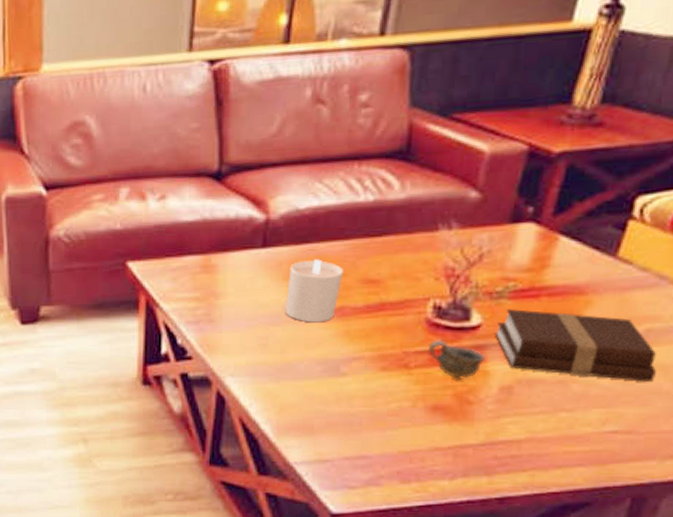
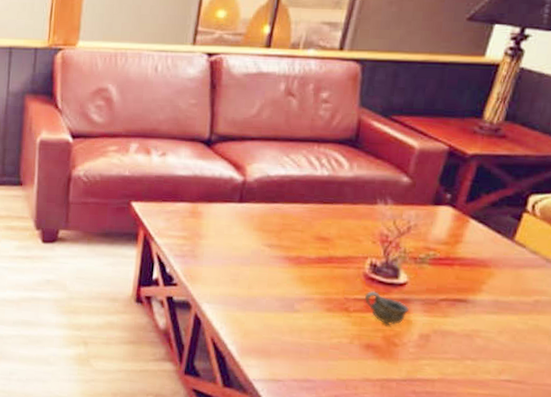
candle: present [284,259,343,323] -> none [253,216,301,267]
book: present [494,309,656,382] -> none [417,273,542,343]

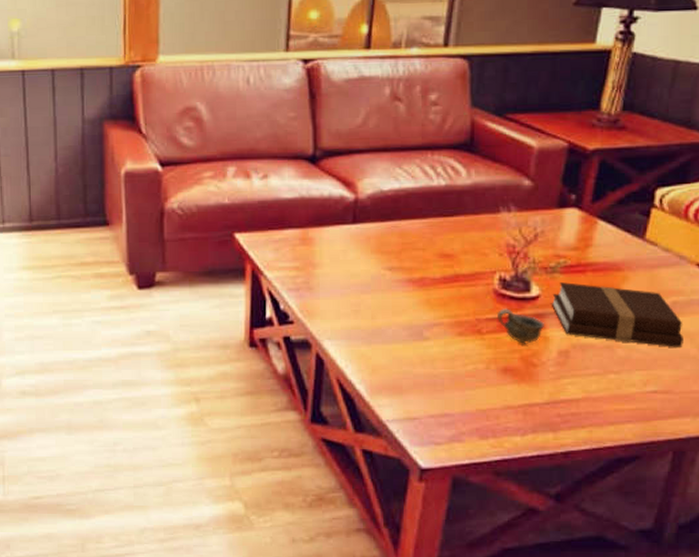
book: none [417,273,542,343] -> present [551,282,683,347]

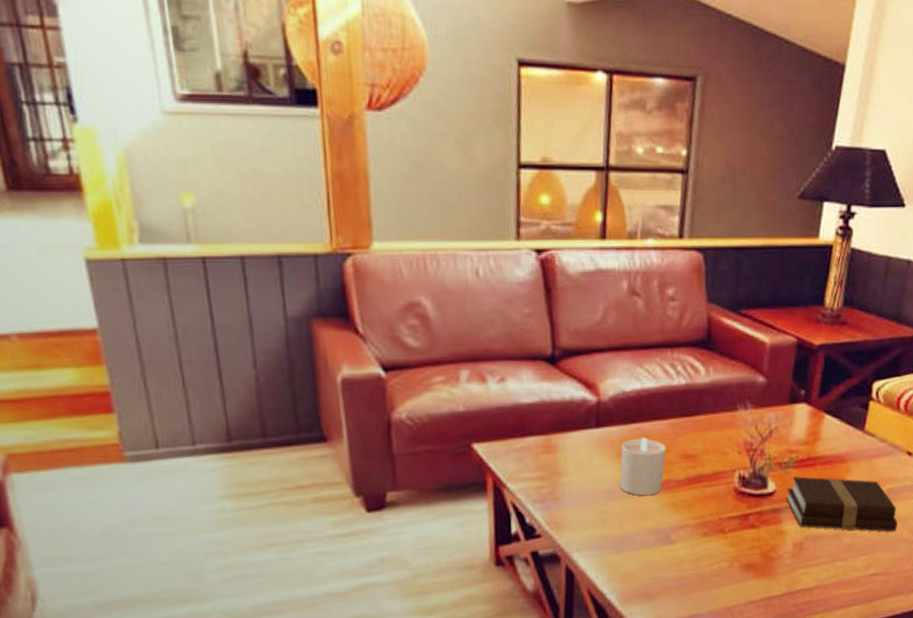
candle: none [373,235,422,292] -> present [620,437,666,496]
cup: present [496,308,544,344] -> none [737,506,780,540]

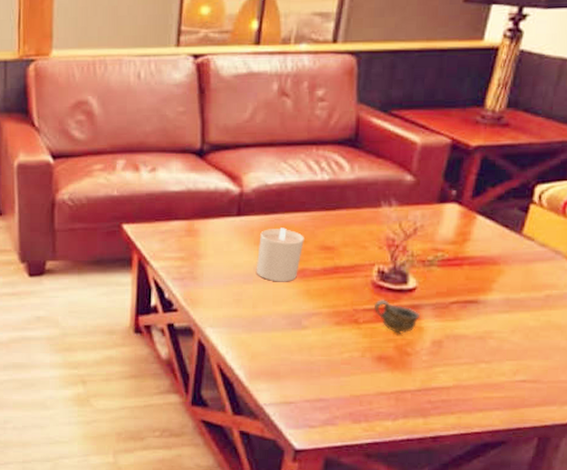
cup: none [737,506,780,540] -> present [373,300,420,334]
book: present [785,476,897,532] -> none [427,275,554,339]

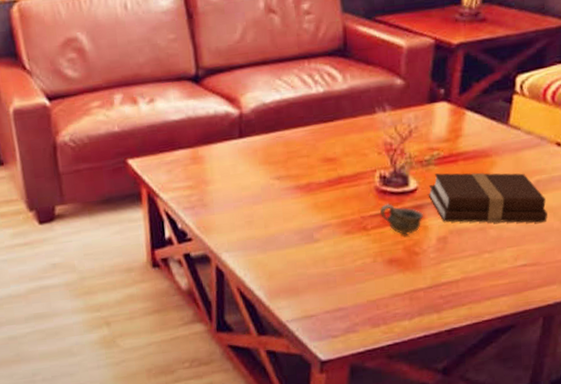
candle: present [256,227,304,282] -> none [263,144,307,199]
book: none [427,275,554,339] -> present [428,172,547,223]

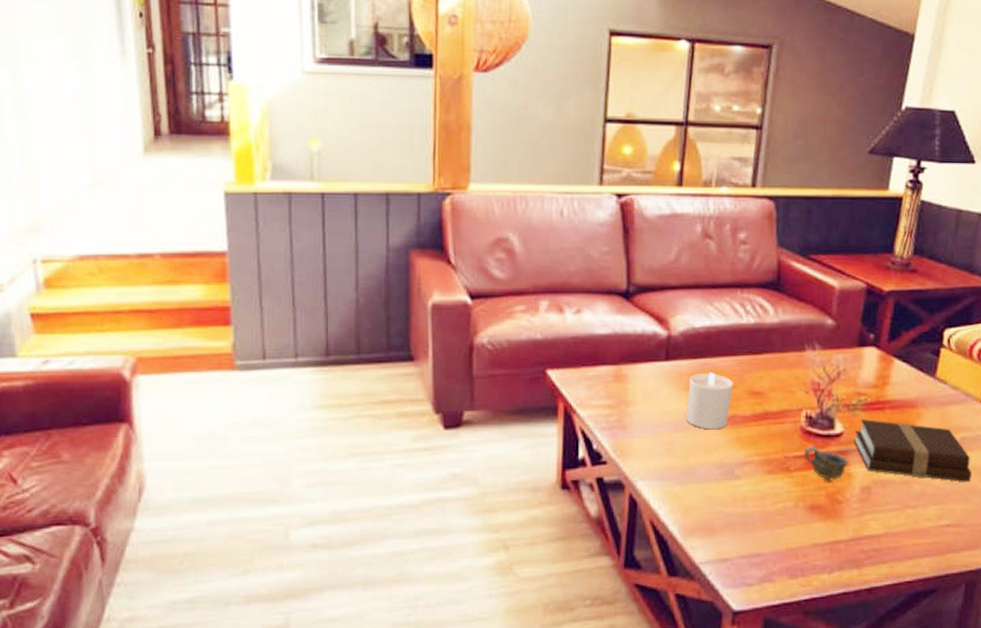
candle: none [263,144,307,199] -> present [686,372,733,430]

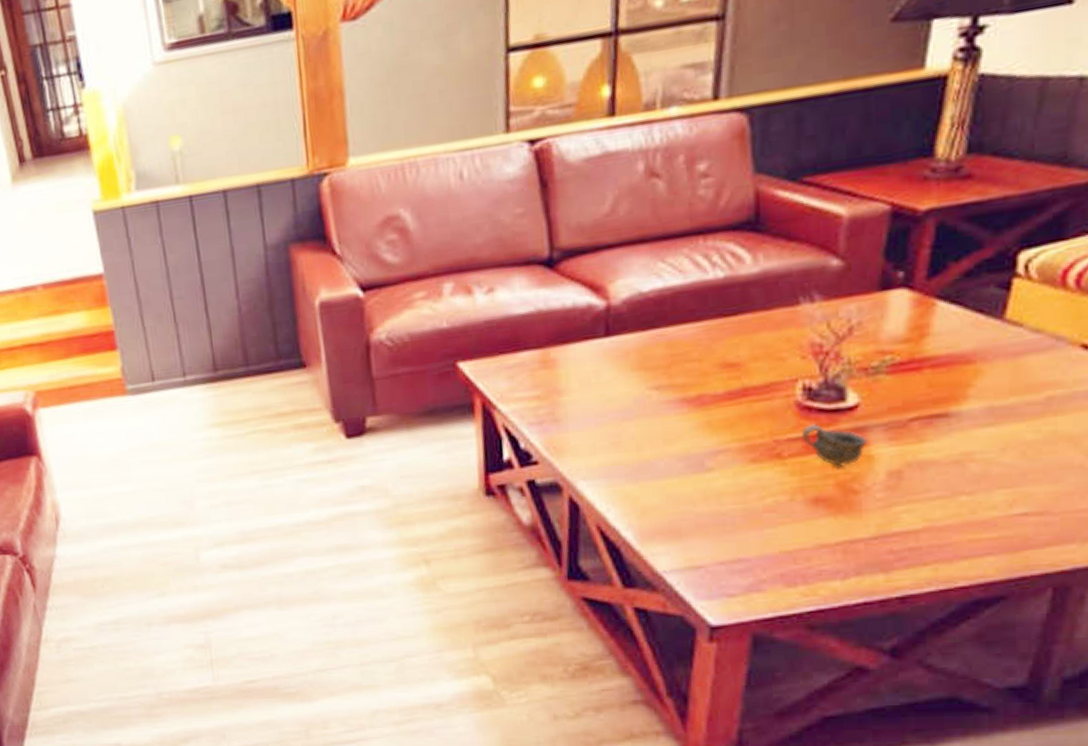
candle: present [686,372,733,430] -> none [636,345,698,415]
book: present [853,419,972,482] -> none [875,384,1064,456]

